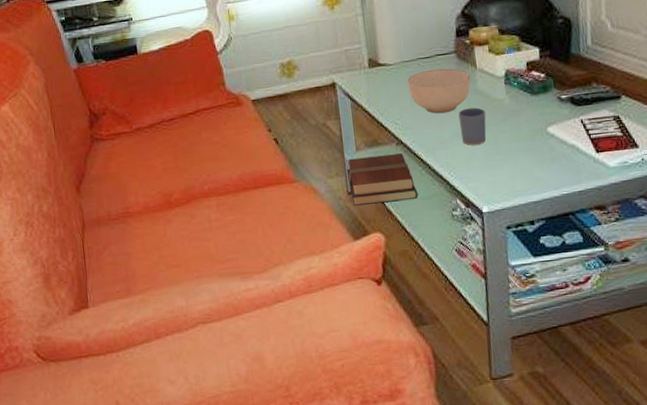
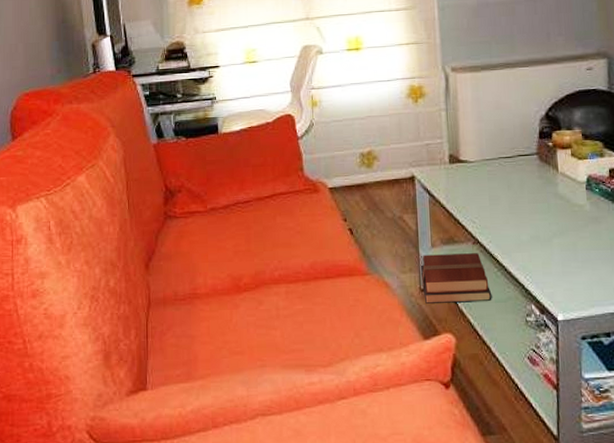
bowl: present [407,68,471,114] -> none [487,169,552,215]
mug: present [458,107,487,145] -> none [537,211,566,250]

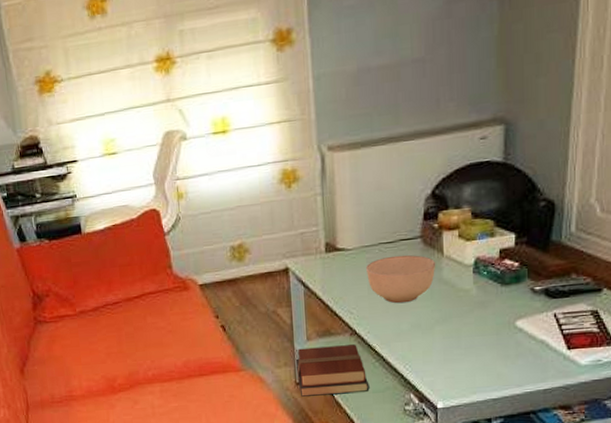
bowl: none [487,169,552,215] -> present [366,254,436,304]

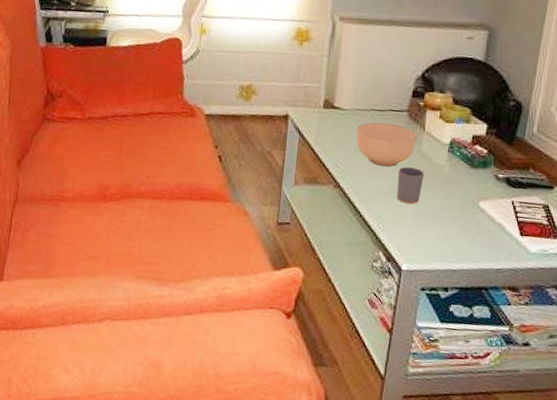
books: present [295,344,370,398] -> none [279,191,344,243]
mug: none [419,298,450,338] -> present [396,167,425,204]

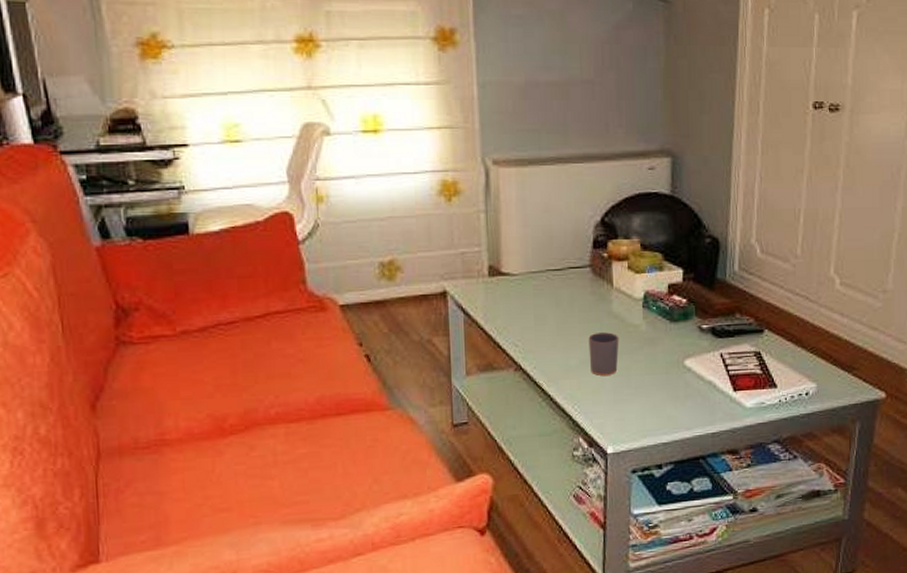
bowl: present [356,122,418,167] -> none [533,284,606,337]

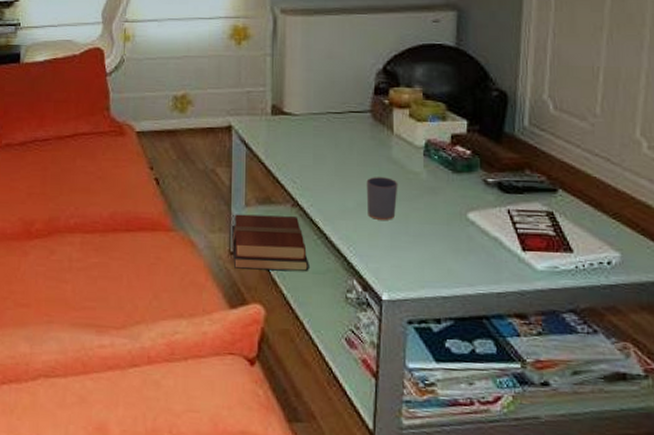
books: none [452,381,536,442] -> present [231,214,309,272]

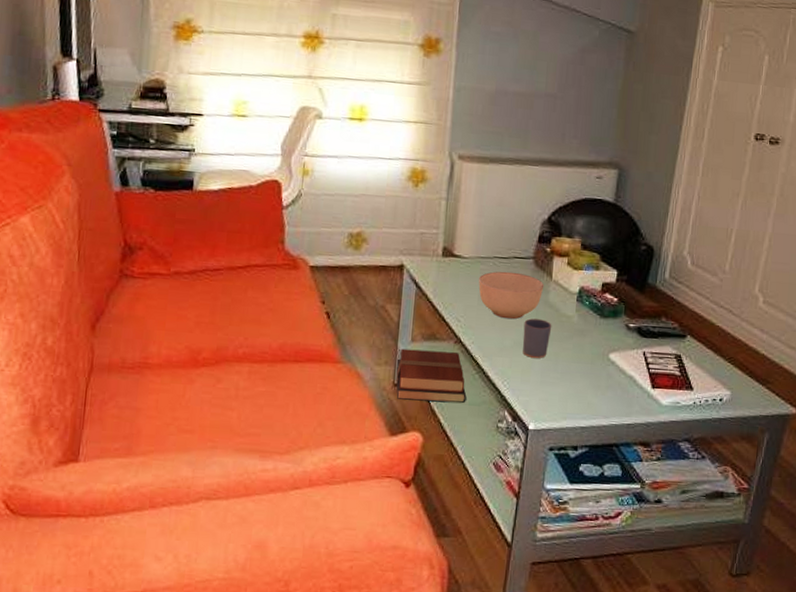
bowl: none [313,127,386,179] -> present [478,271,544,319]

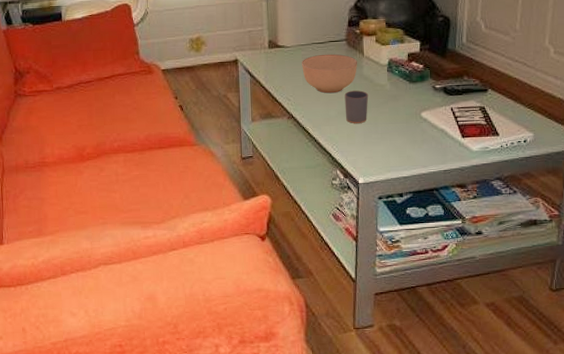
books: present [396,348,467,404] -> none [241,126,303,171]

